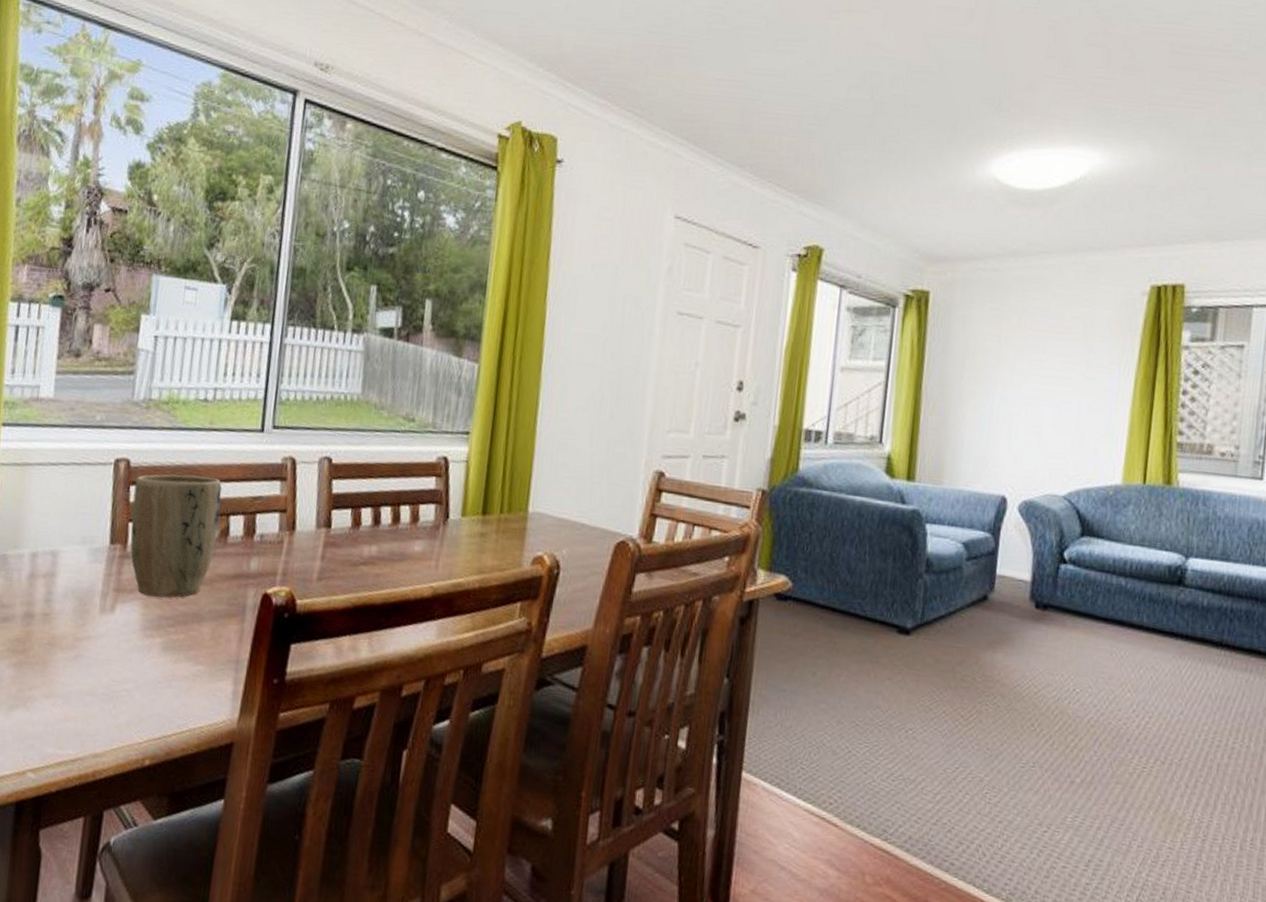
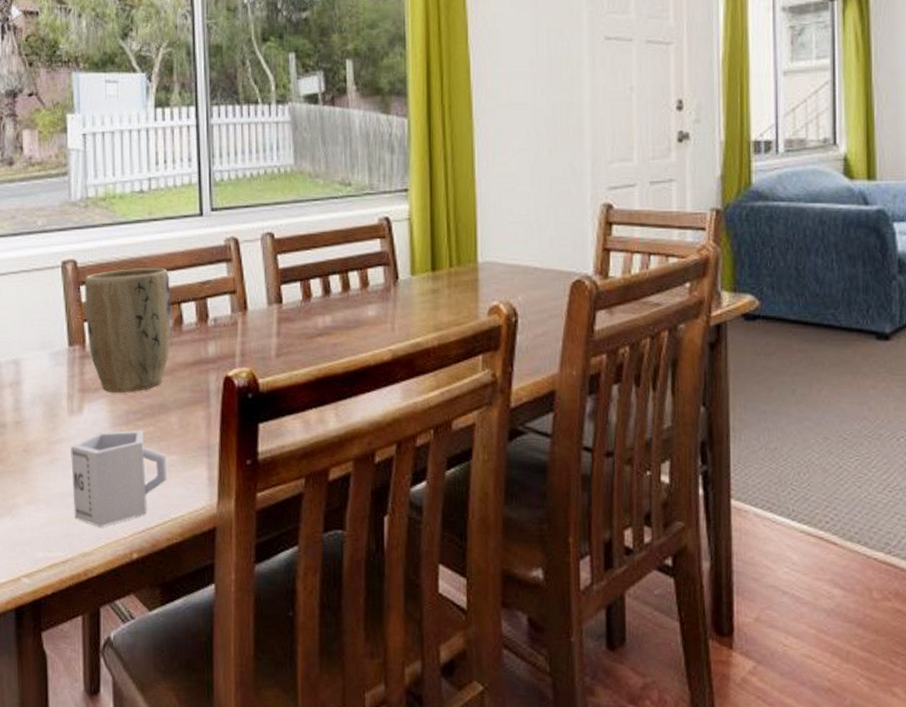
cup: none [90,634,193,730] -> present [70,430,167,527]

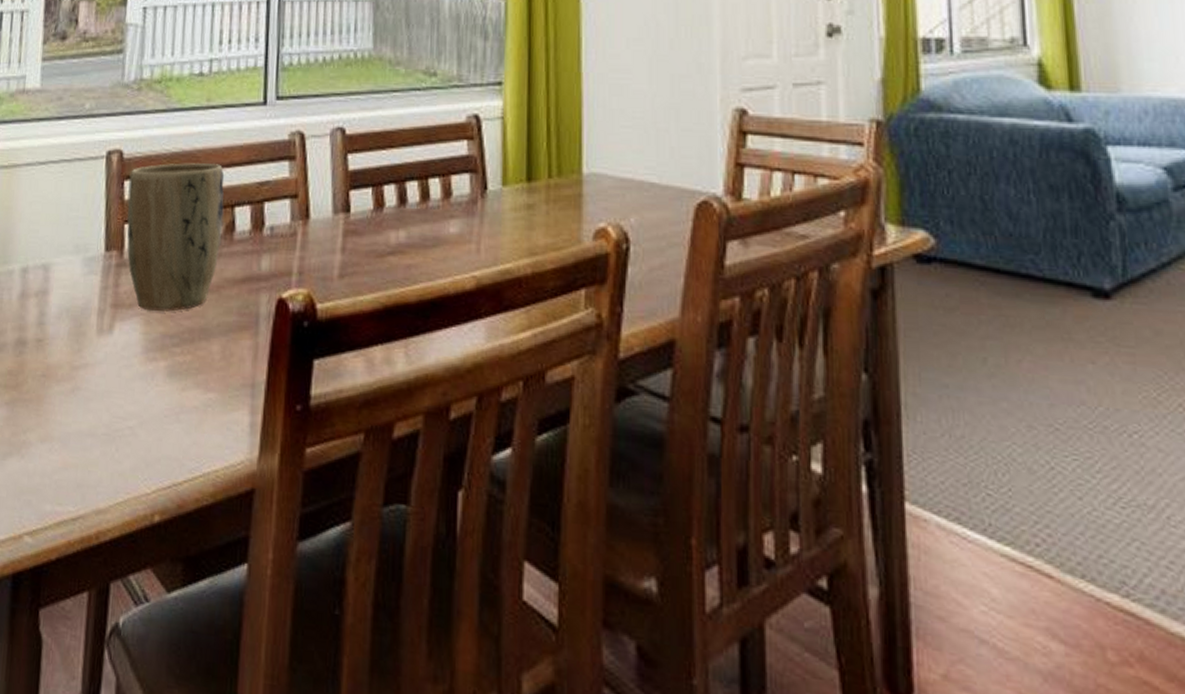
cup: present [70,430,167,527] -> none [91,358,203,478]

